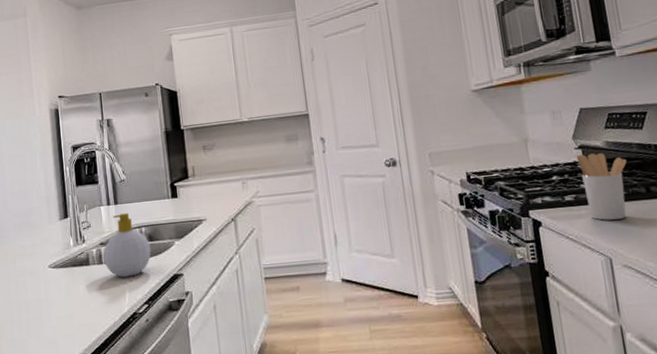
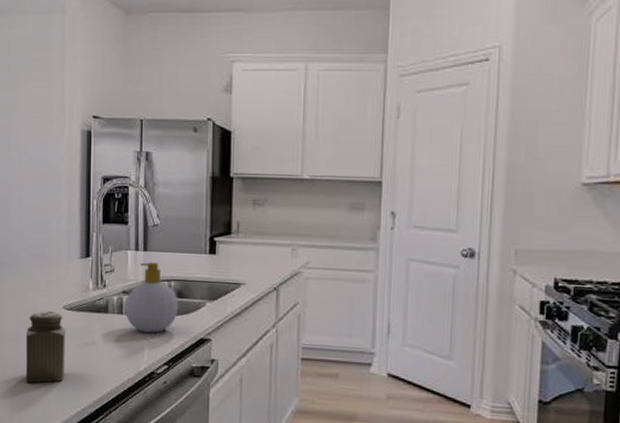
salt shaker: none [17,271,56,342] -> present [25,311,65,383]

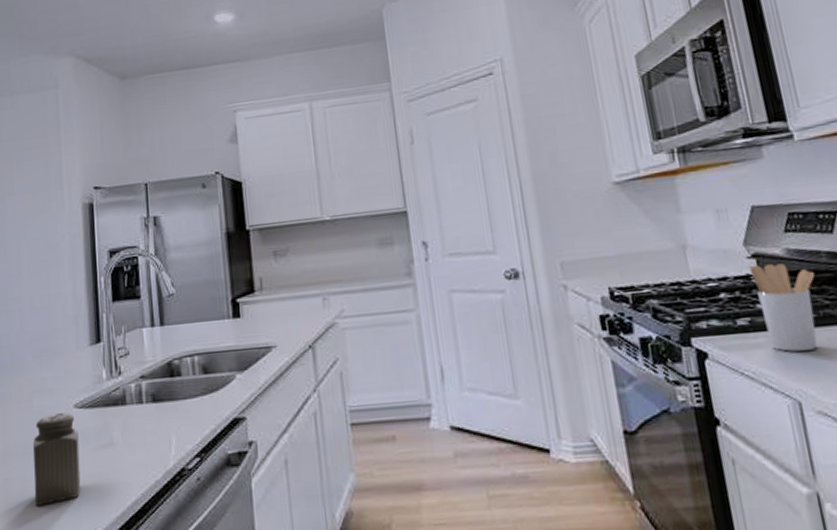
soap bottle: present [125,262,179,333] -> none [144,337,206,422]

